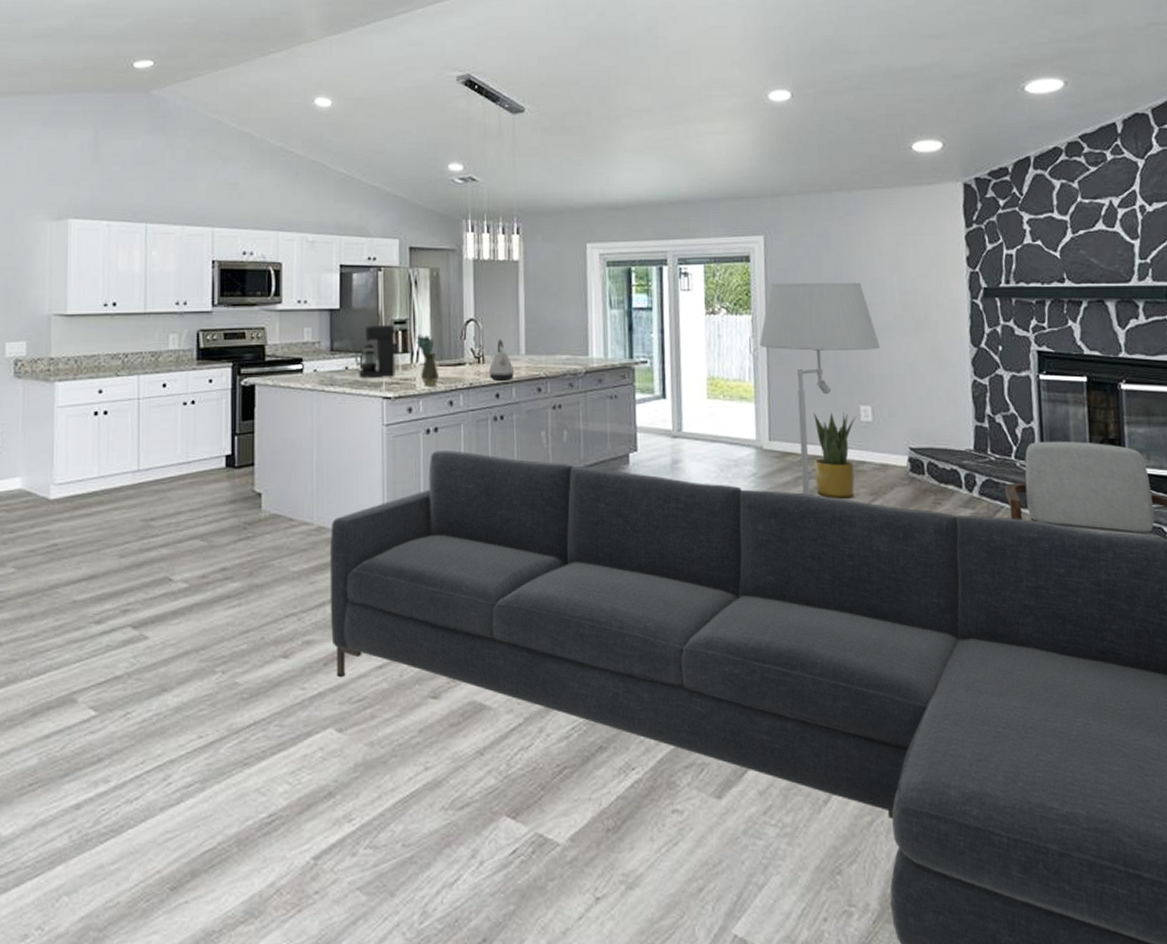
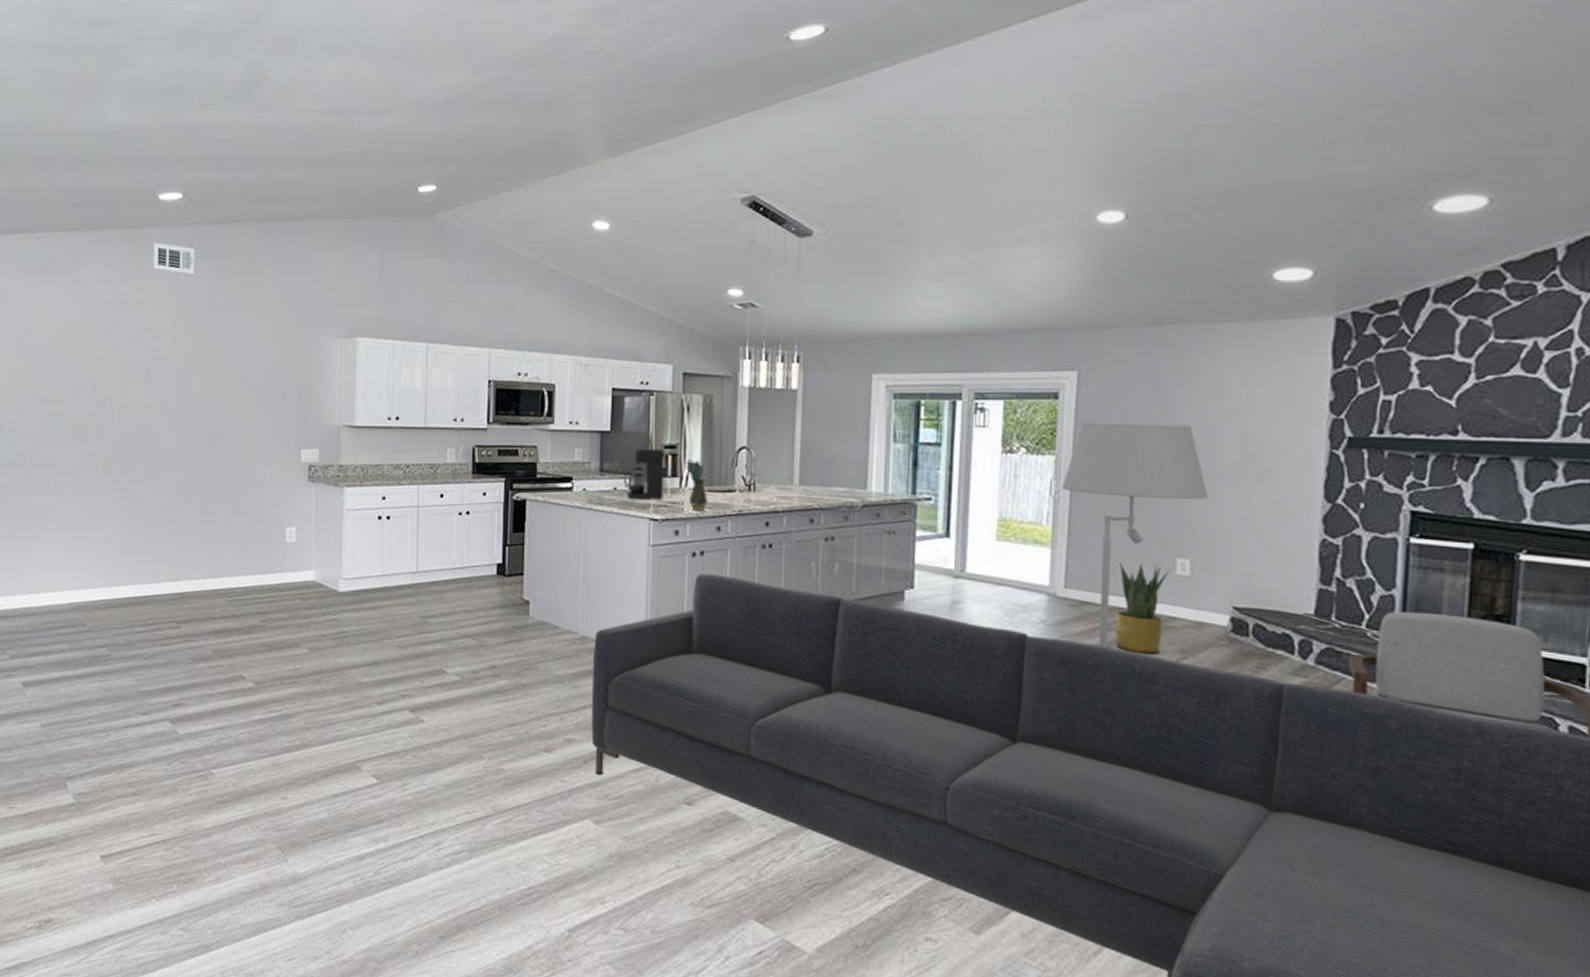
kettle: present [488,339,515,381] -> none [759,468,787,510]

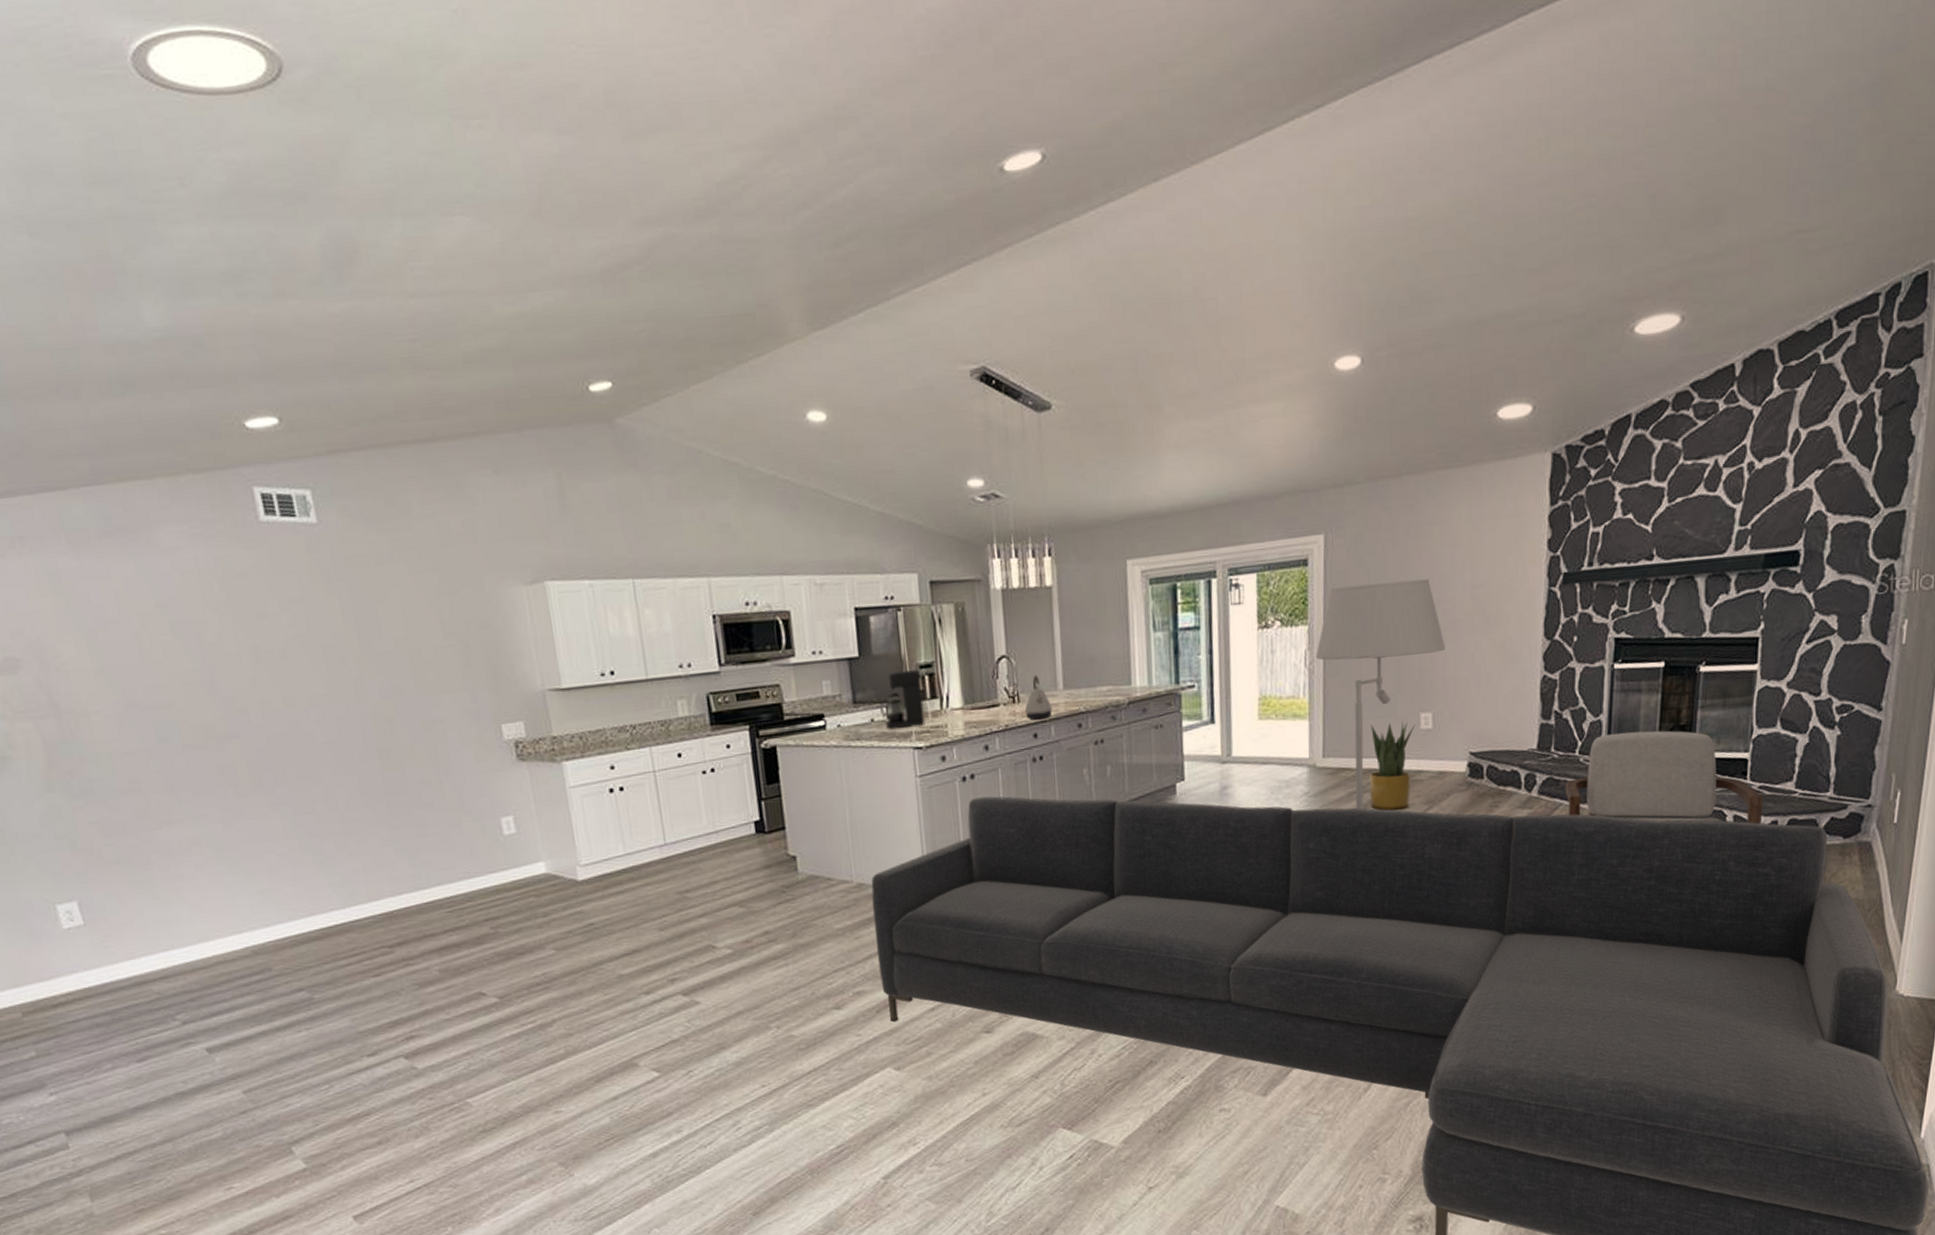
vase: present [686,458,707,511] -> none [945,676,972,732]
kettle: none [759,468,787,510] -> present [1024,674,1053,720]

